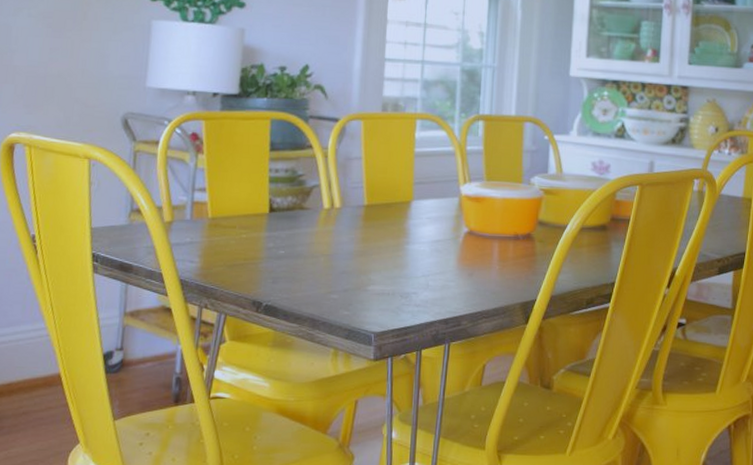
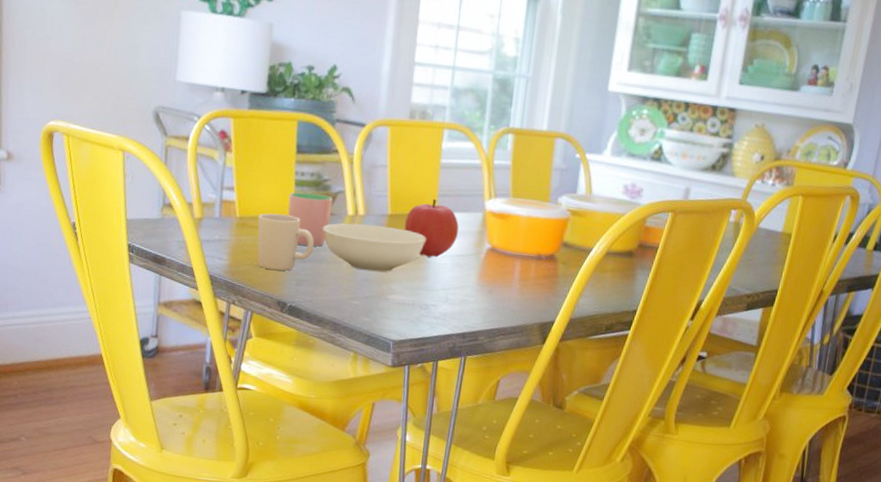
mug: none [230,212,290,270] -> present [257,213,315,271]
cup: none [262,189,308,242] -> present [288,192,333,247]
bowl: none [297,216,405,264] -> present [322,223,427,273]
fruit: none [381,187,435,245] -> present [404,199,459,258]

